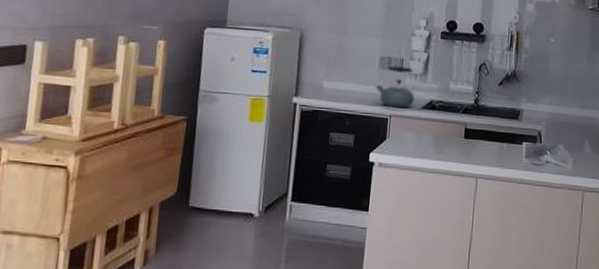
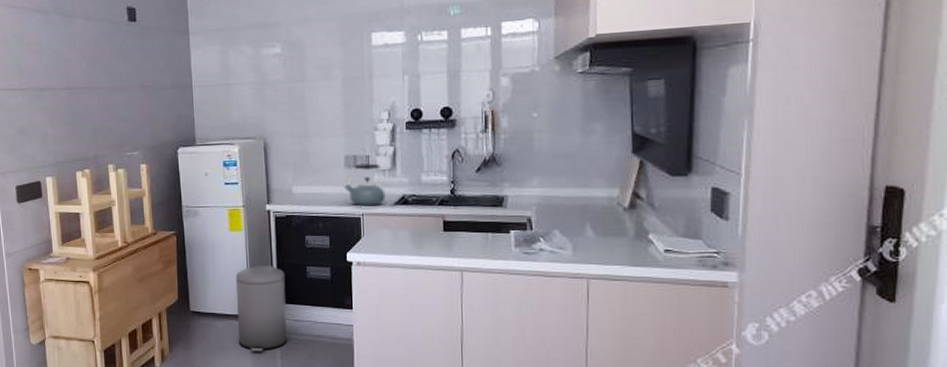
pedal bin: none [241,160,303,254] -> present [235,266,287,351]

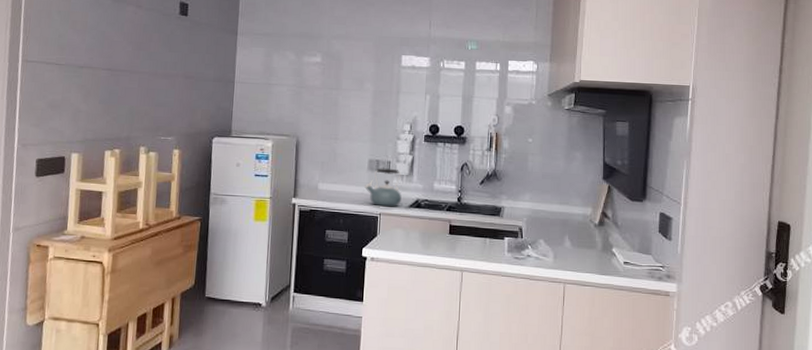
pedal bin: present [235,266,287,351] -> none [251,255,303,340]

